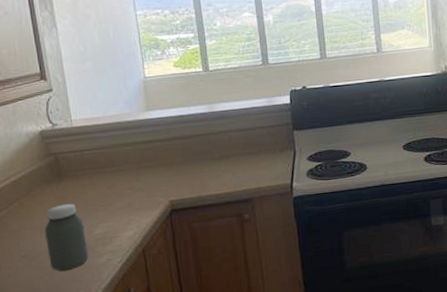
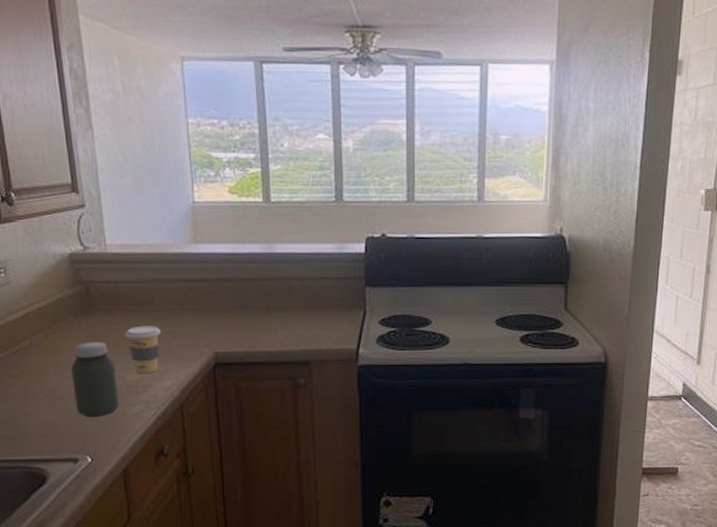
coffee cup: none [91,184,123,227] -> present [125,325,162,374]

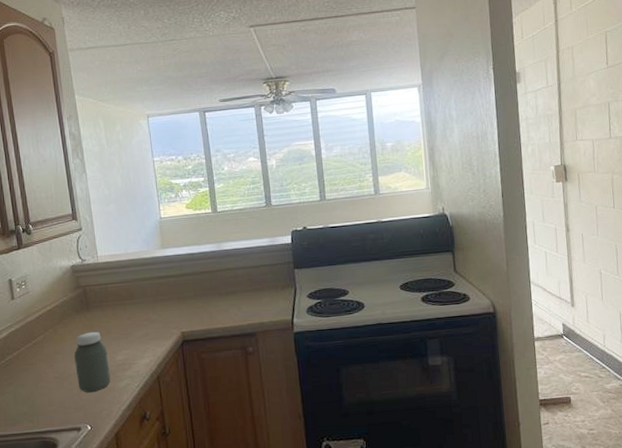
coffee cup: present [125,325,162,374] -> none [113,315,141,354]

